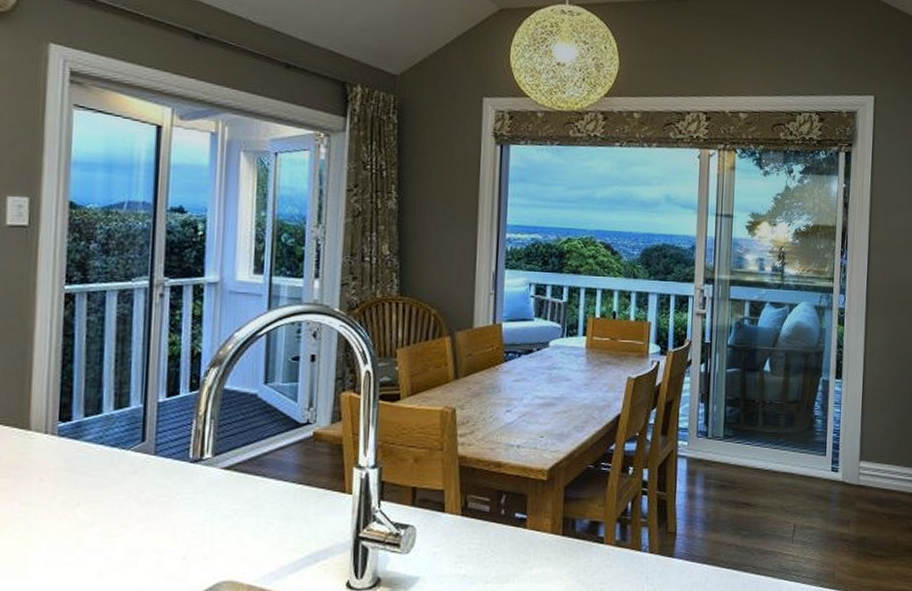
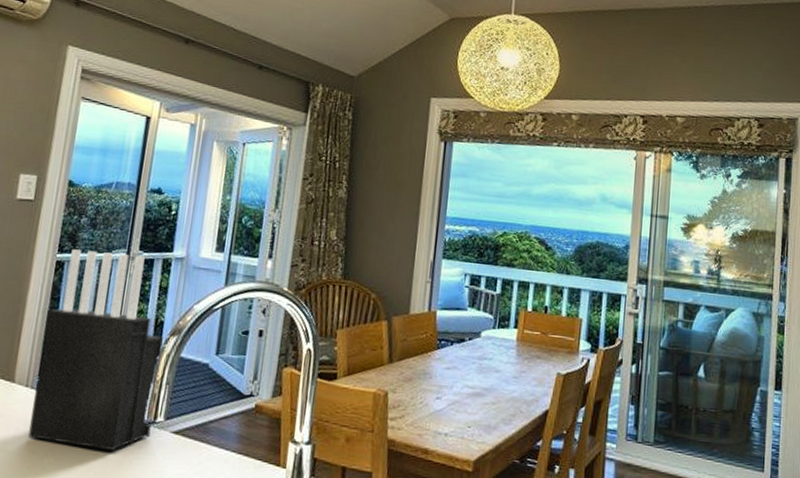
knife block: none [55,279,202,492] -> present [28,249,163,451]

